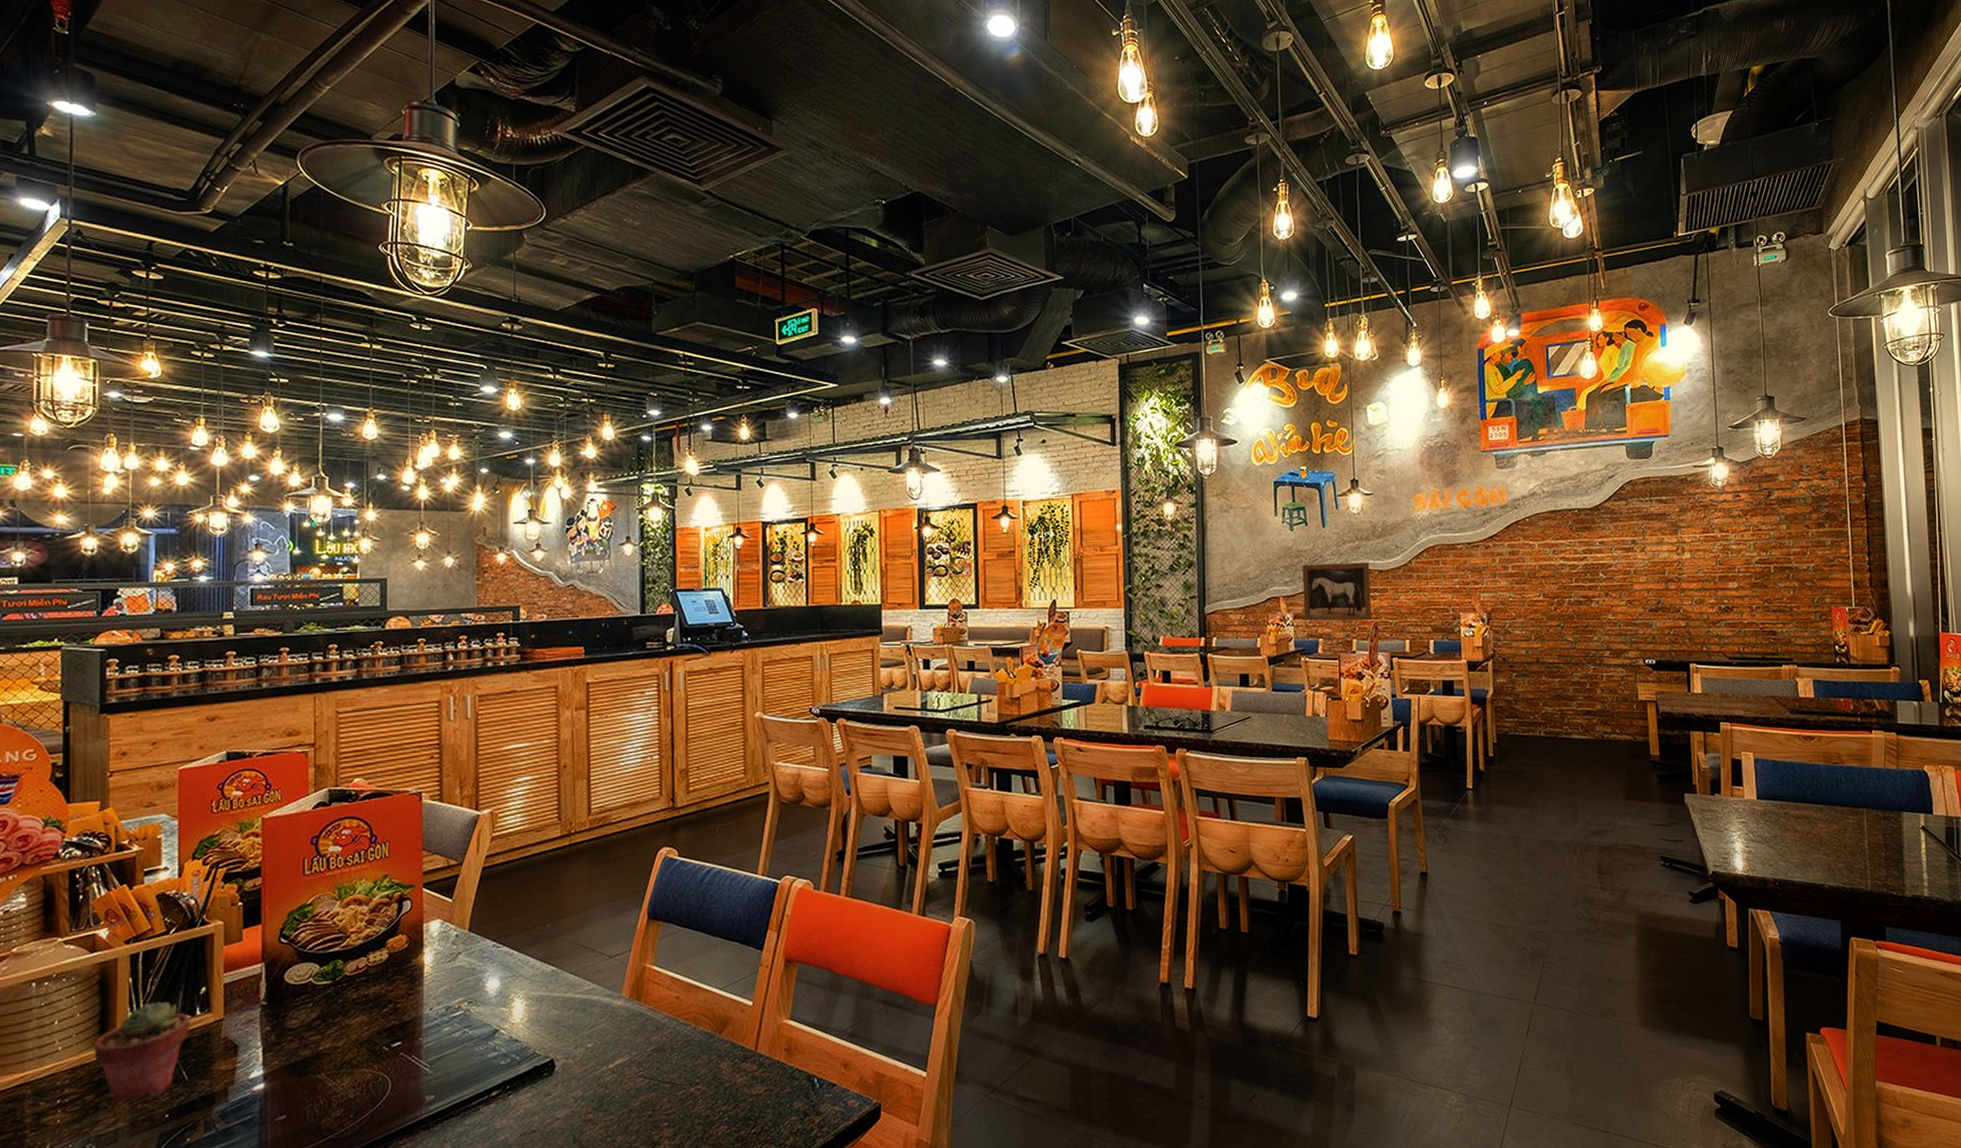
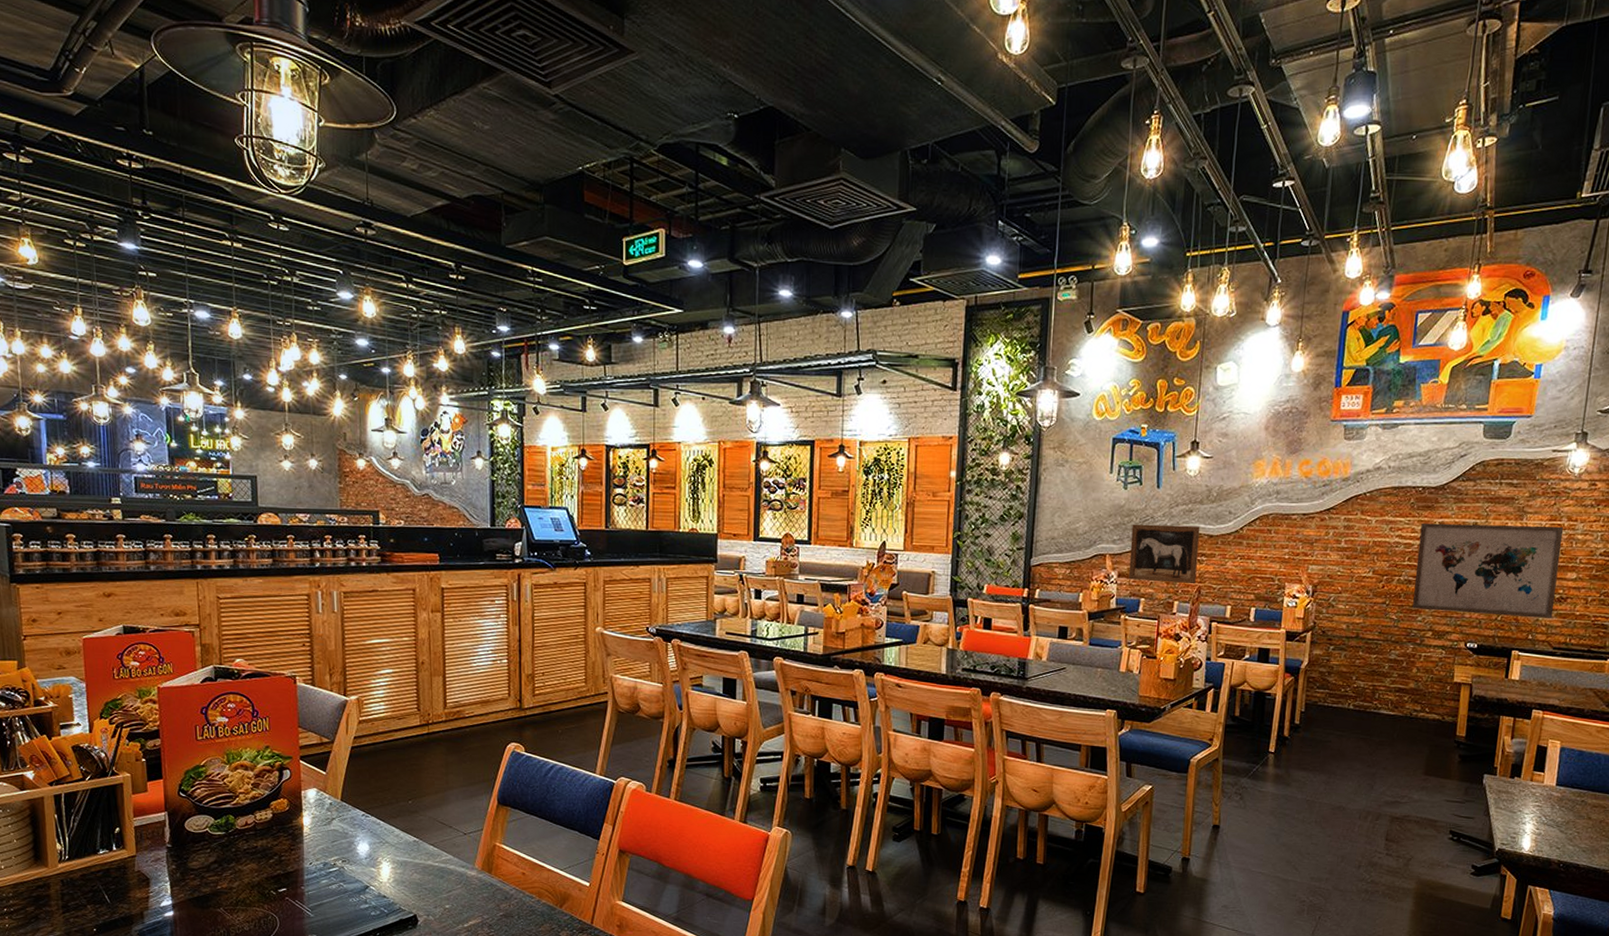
potted succulent: present [93,1001,191,1102] -> none [30,836,109,915]
wall art: none [1582,538,1723,630] -> present [1412,523,1563,618]

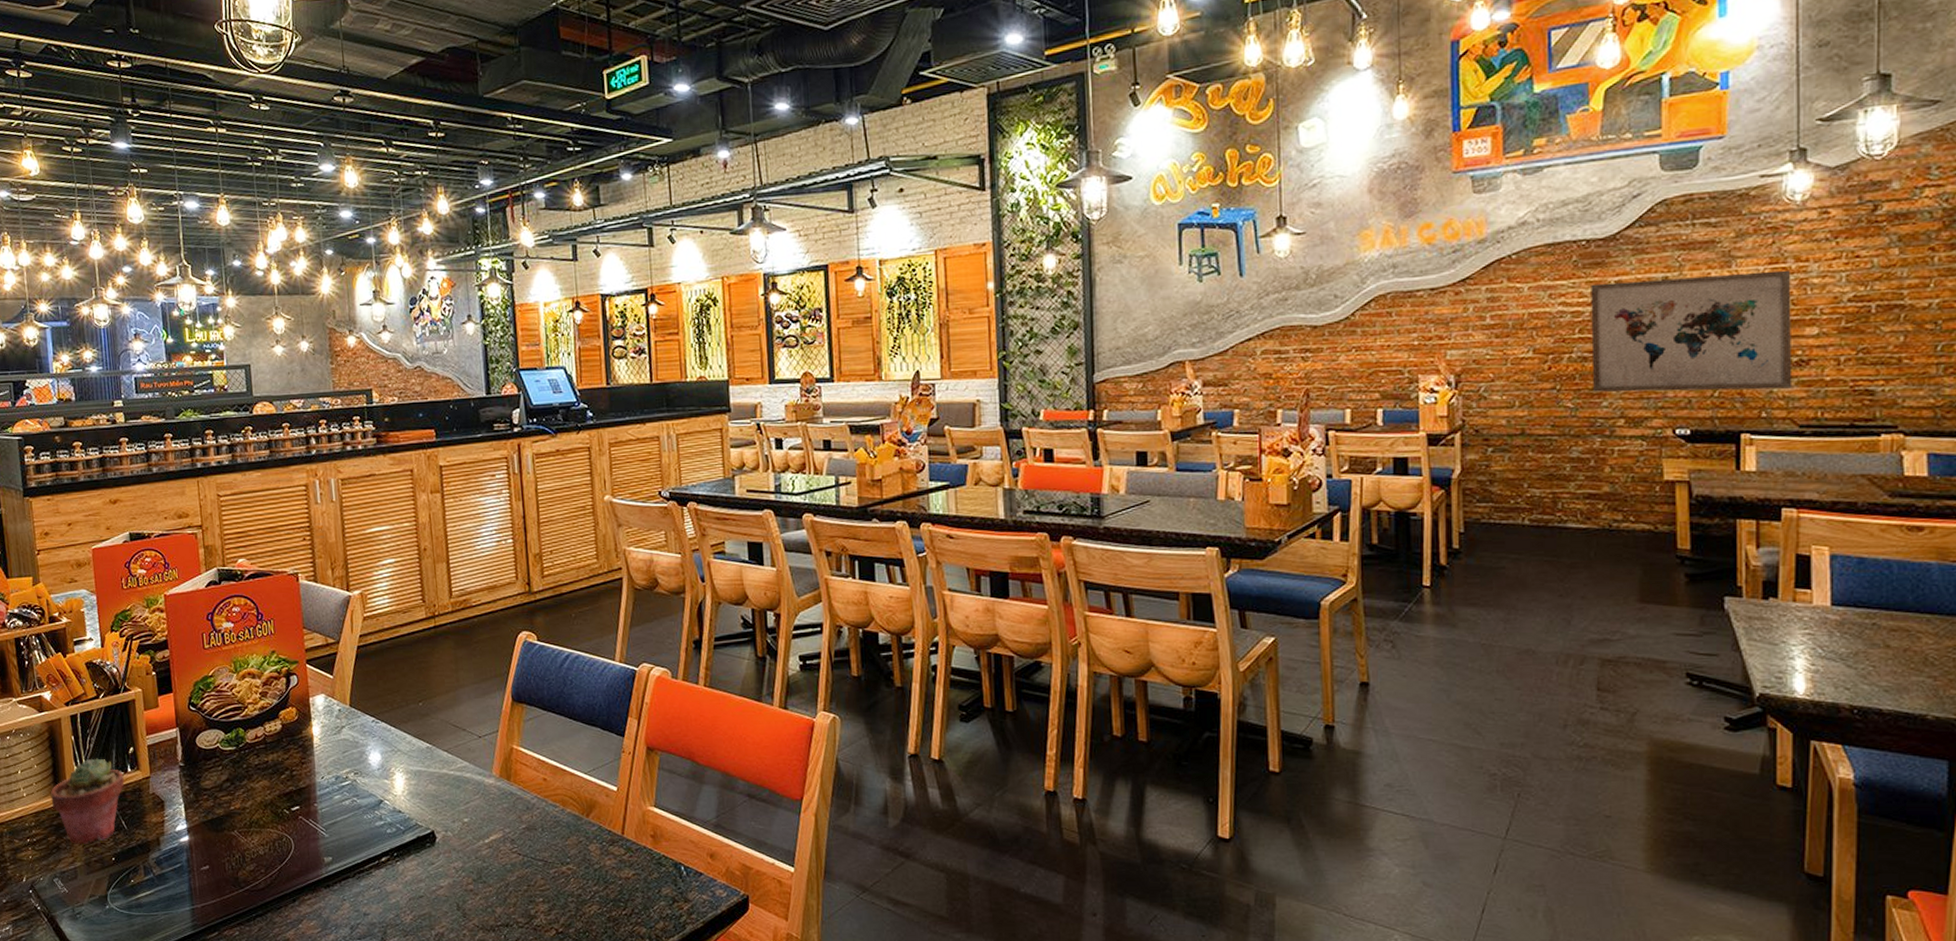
potted succulent: none [30,836,109,915] -> present [50,758,125,844]
wall art: present [1128,524,1200,584] -> none [1213,316,1302,389]

